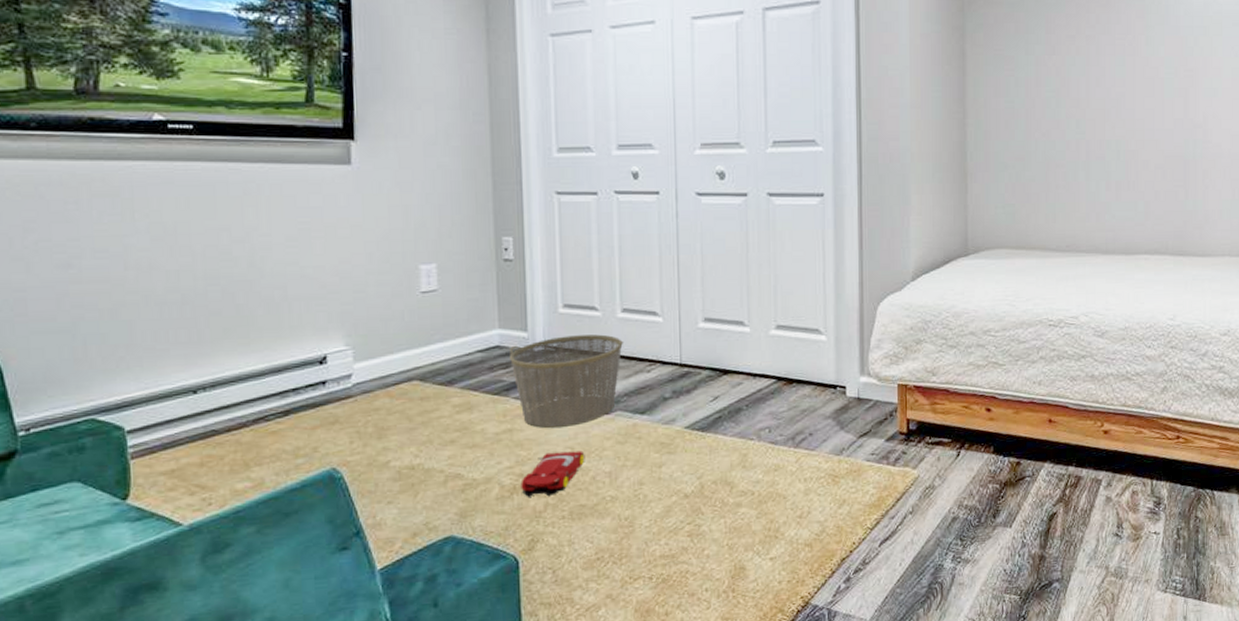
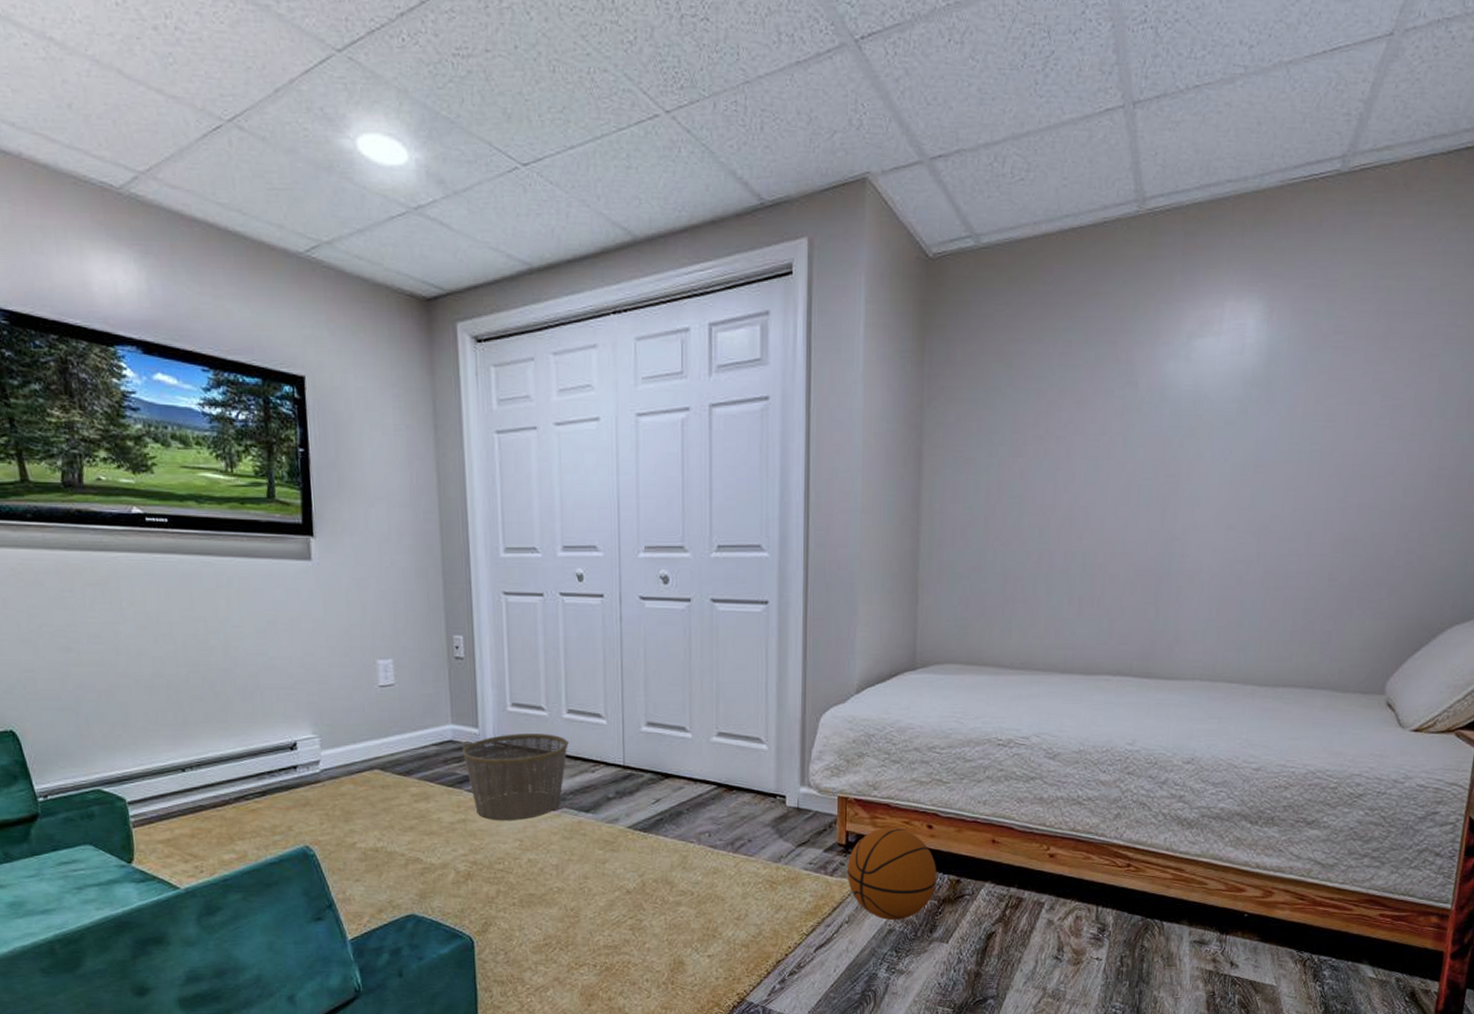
toy car: present [520,450,585,497] -> none [474,843,534,883]
basketball: none [909,412,998,507] -> present [847,827,937,920]

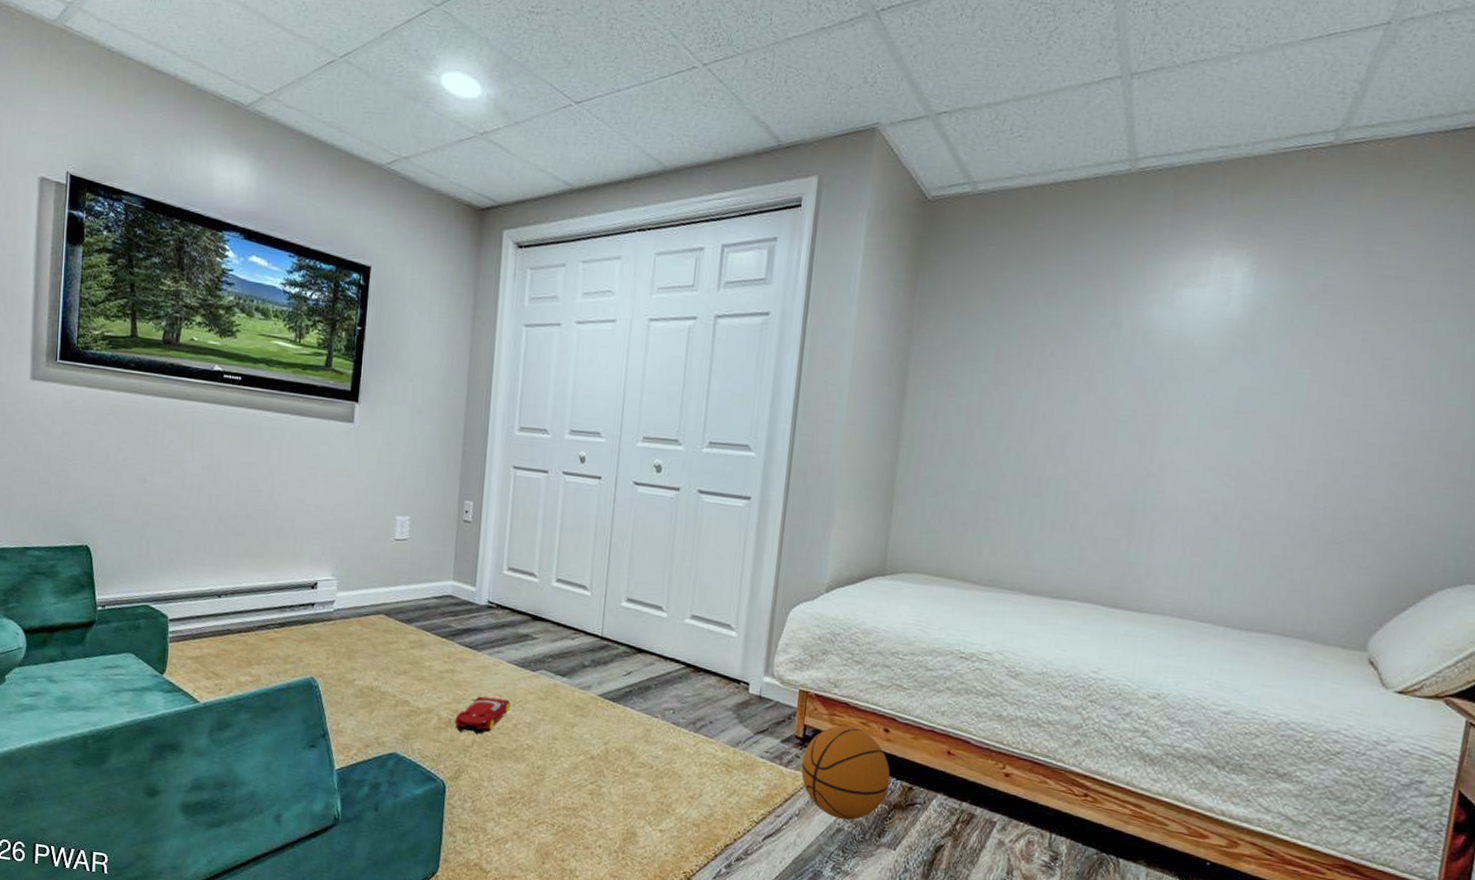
basket: present [461,734,570,820] -> none [458,595,555,676]
toy car: none [474,843,534,883] -> present [454,696,511,734]

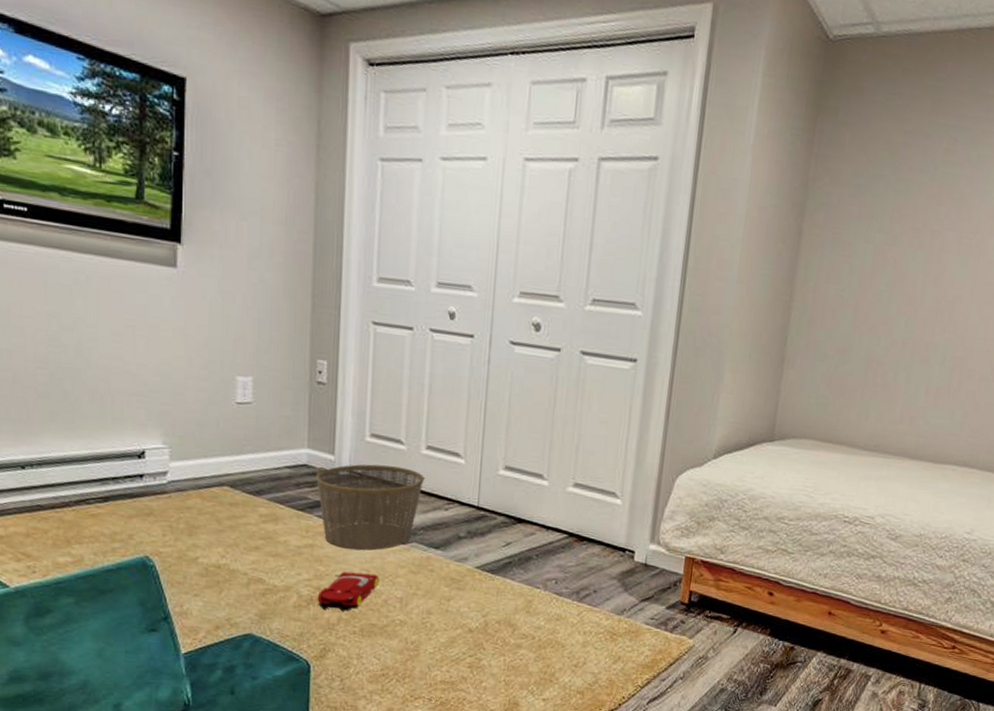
basket: none [458,595,555,676] -> present [315,464,426,550]
basketball: present [801,725,890,820] -> none [686,590,773,680]

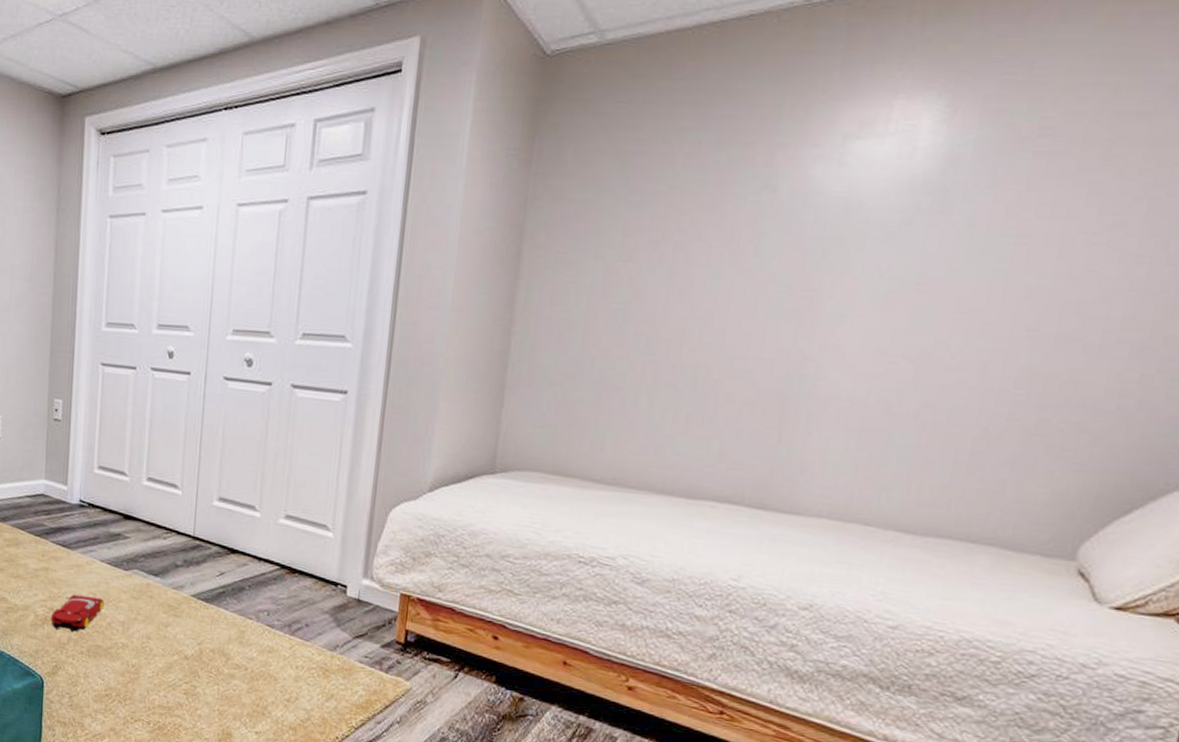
basket: present [315,464,426,550] -> none [50,494,146,575]

